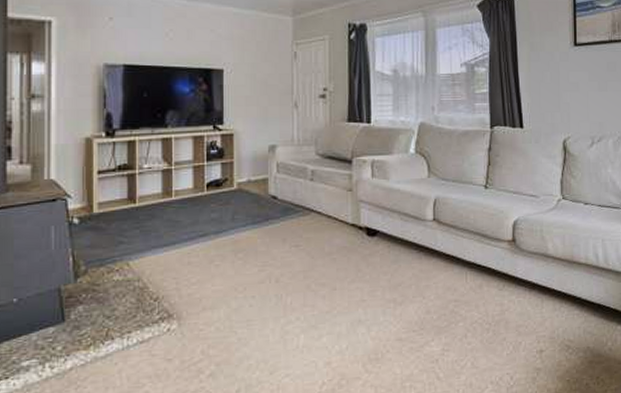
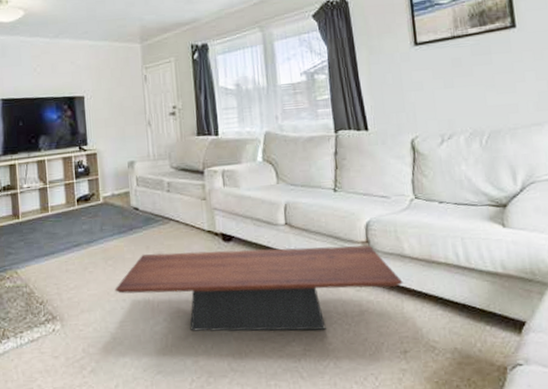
coffee table: none [243,244,545,331] -> present [114,245,403,332]

